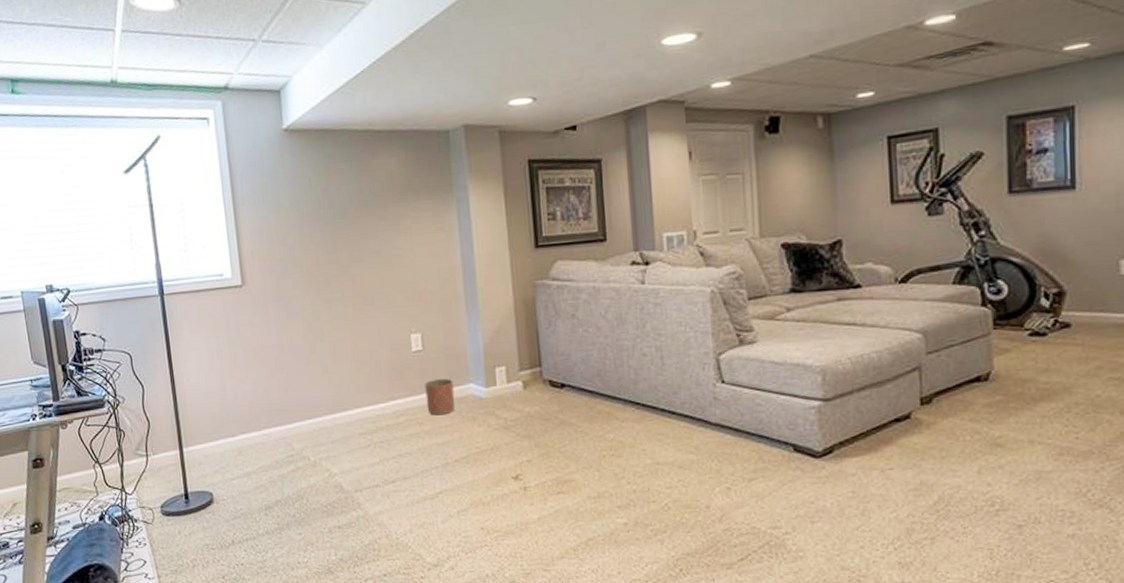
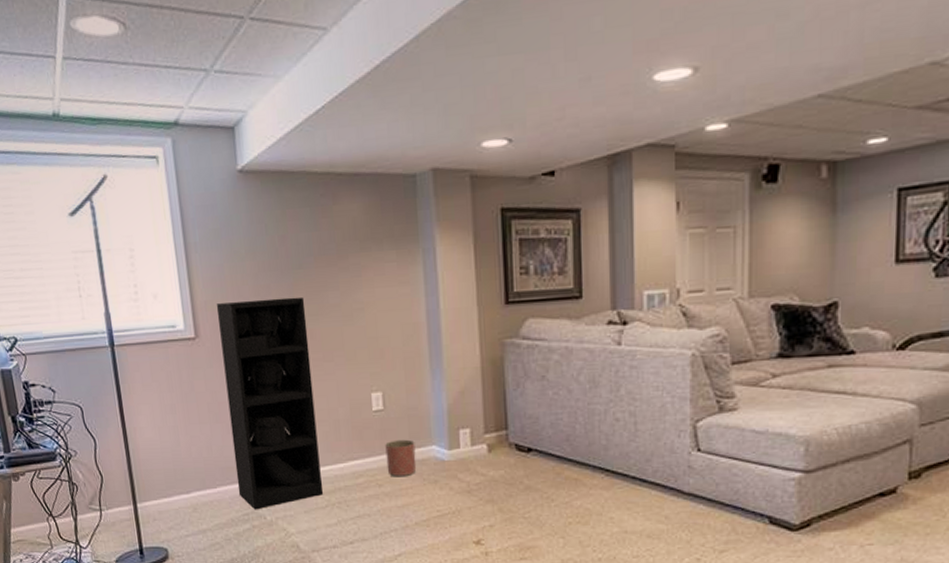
shelving unit: none [262,244,366,452] -> present [216,296,324,510]

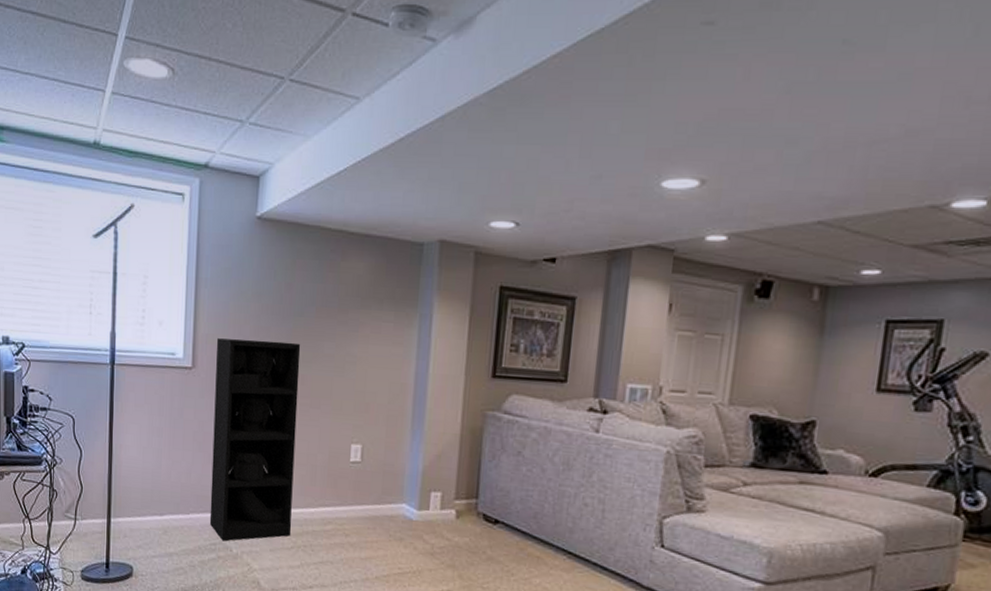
planter: present [385,439,417,476] -> none [355,493,386,530]

